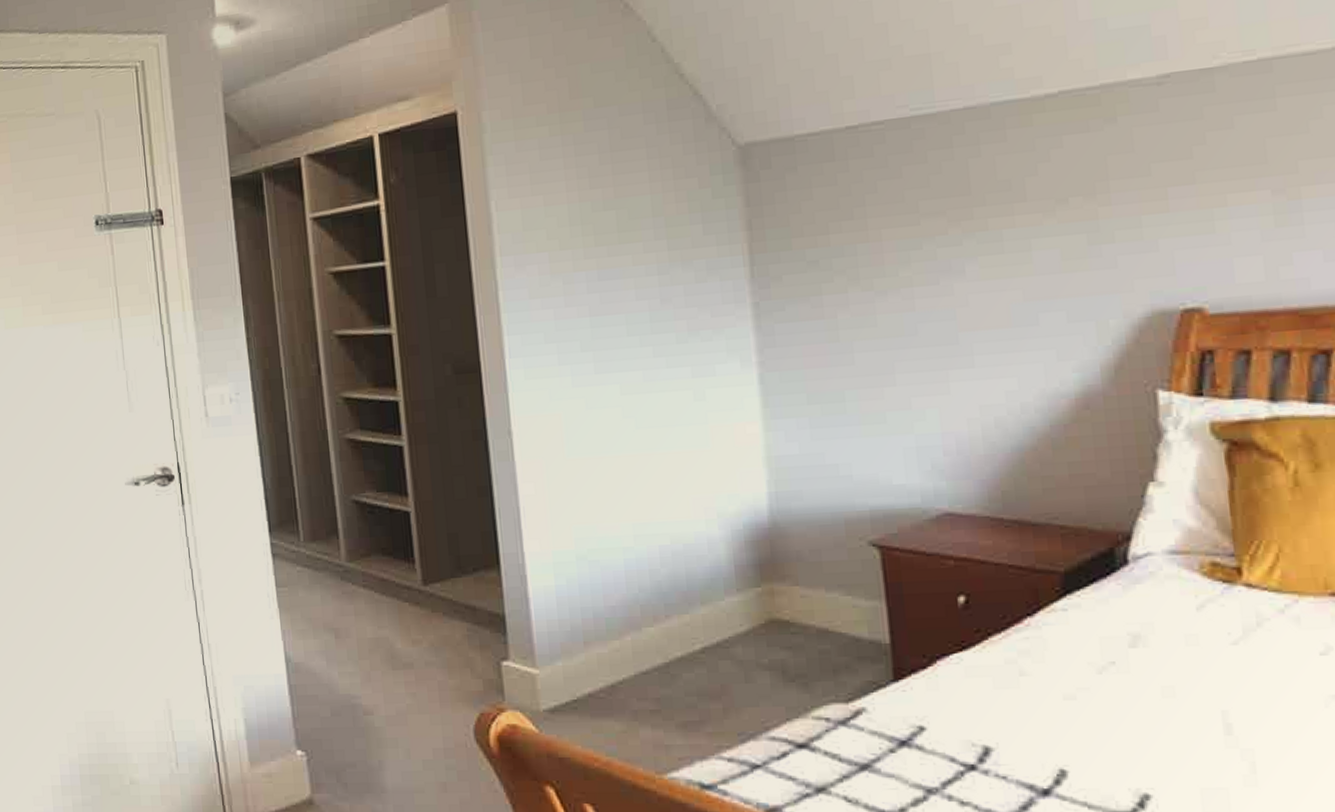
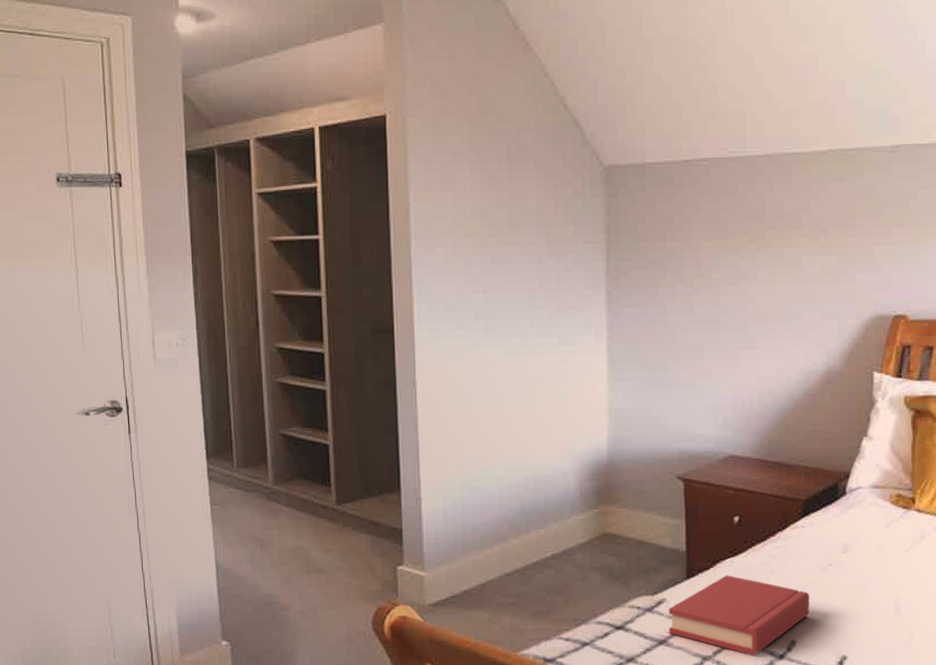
hardback book: none [870,677,1086,789] -> present [668,575,810,655]

